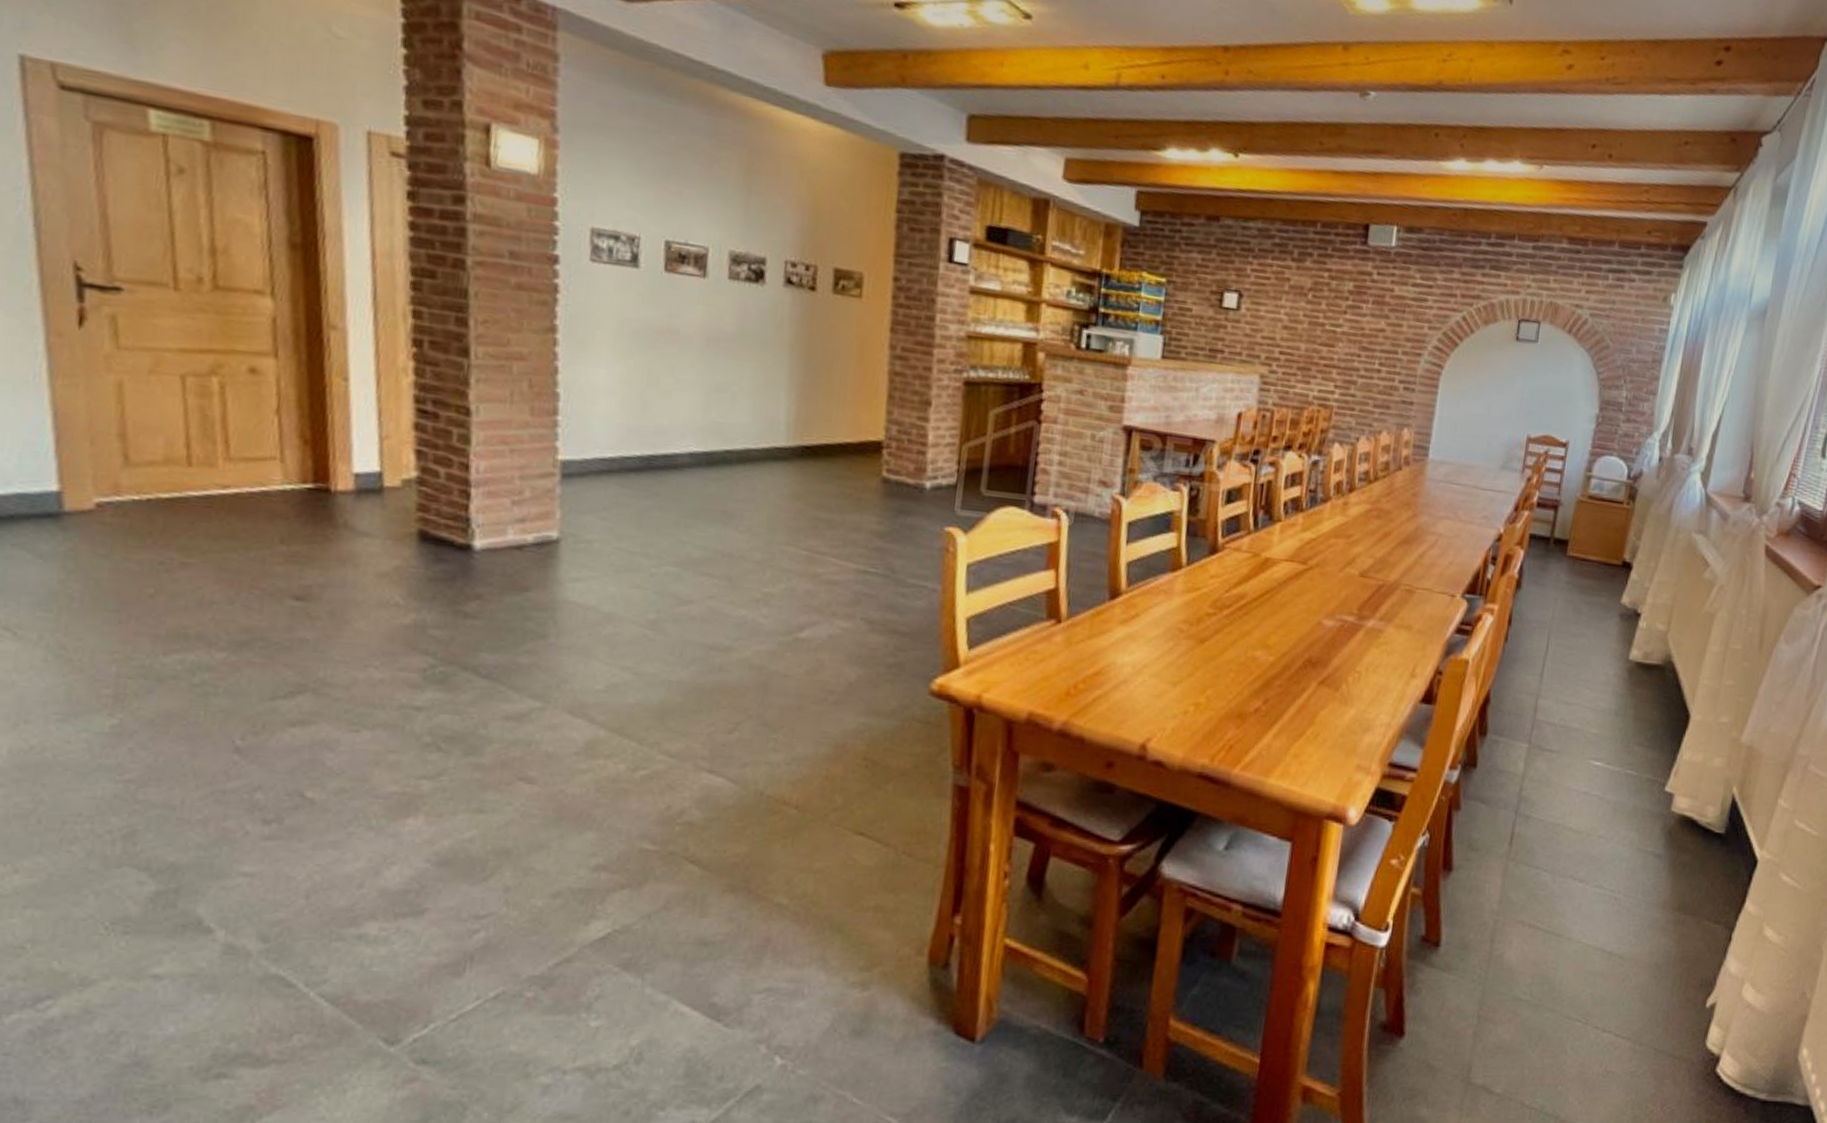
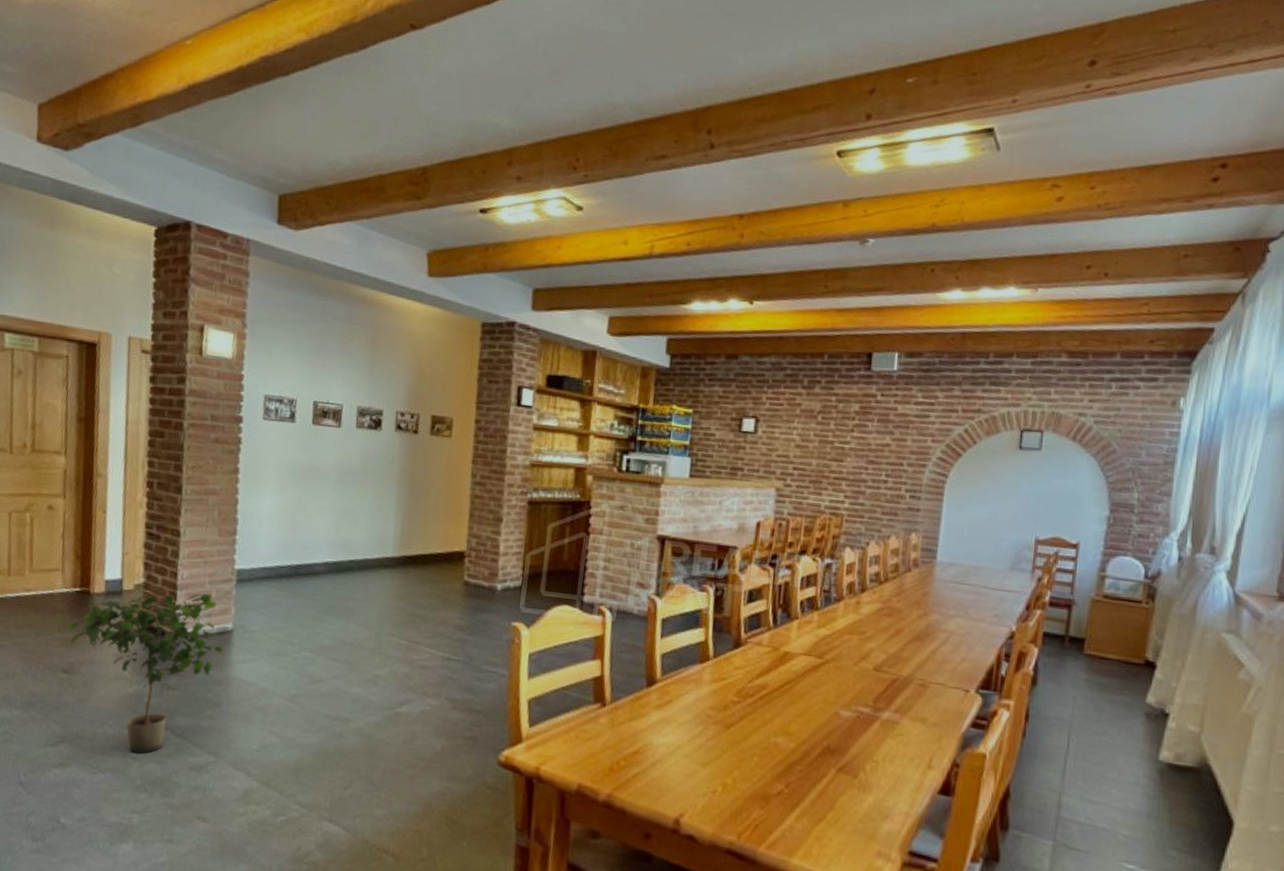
potted plant: none [297,491,546,703] -> present [68,593,223,754]

